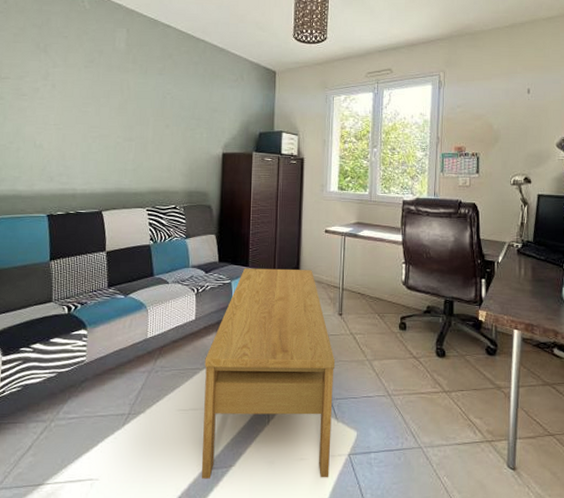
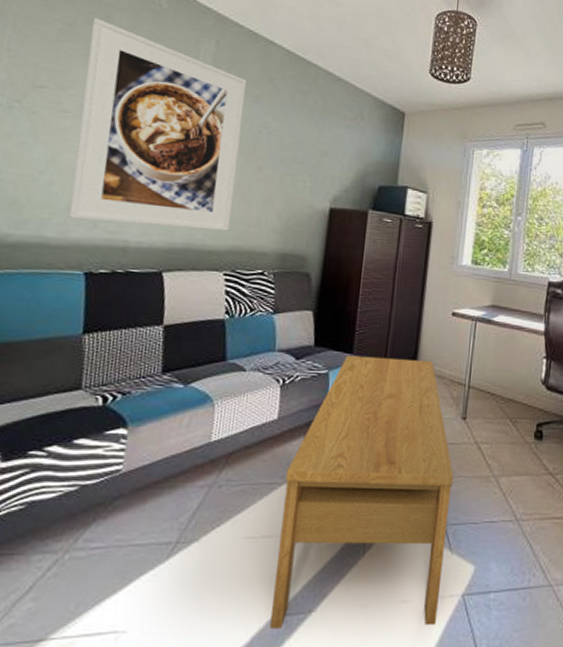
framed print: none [32,22,152,177] -> present [68,18,247,231]

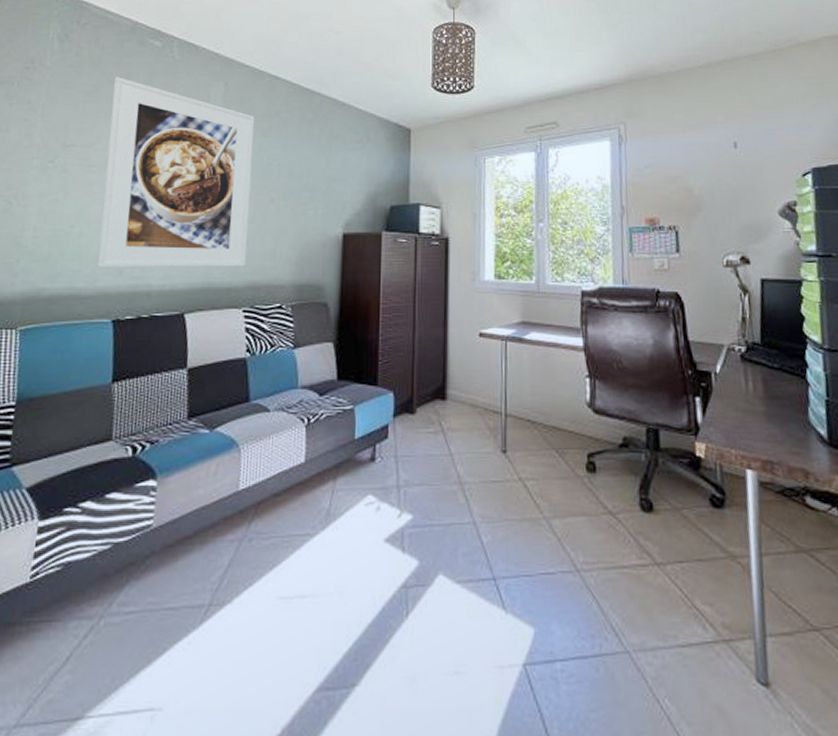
coffee table: present [269,355,454,629] -> none [310,387,500,706]

